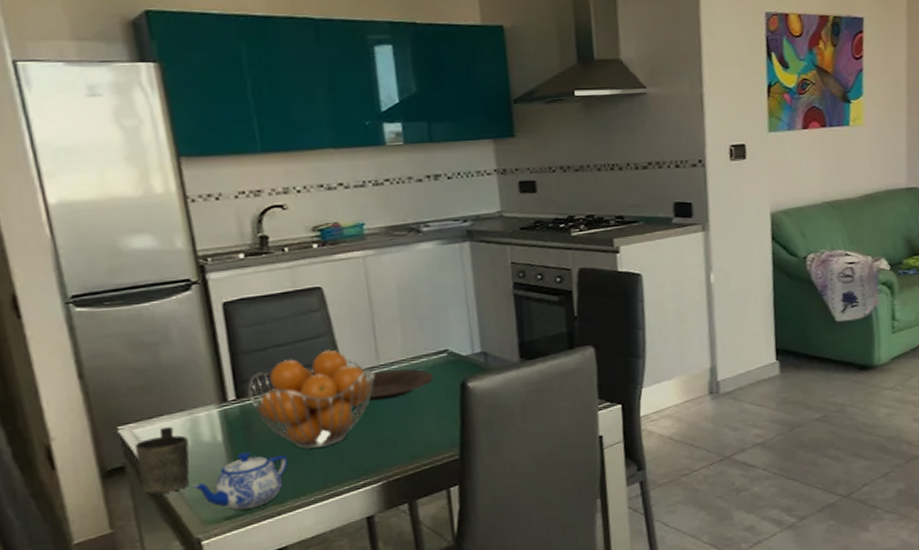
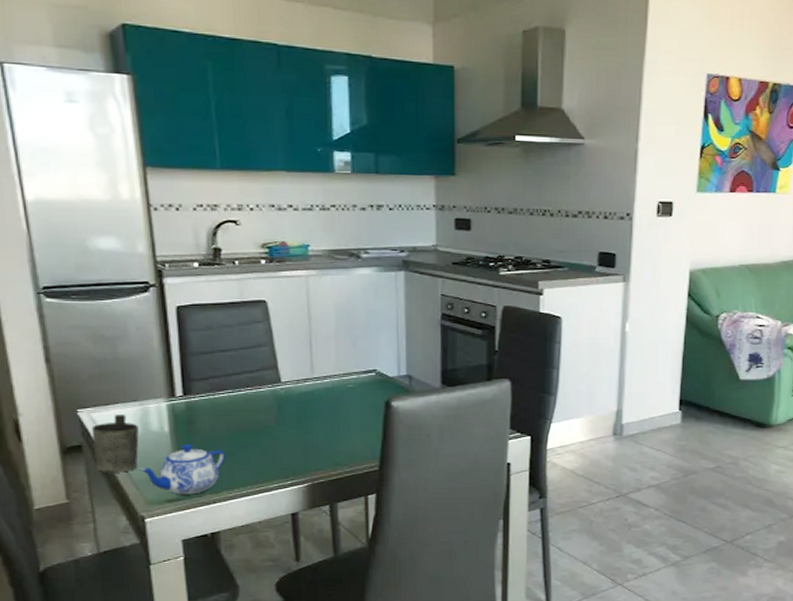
fruit basket: present [247,349,375,450] -> none [194,359,308,448]
plate: present [365,368,434,401] -> none [298,383,361,410]

